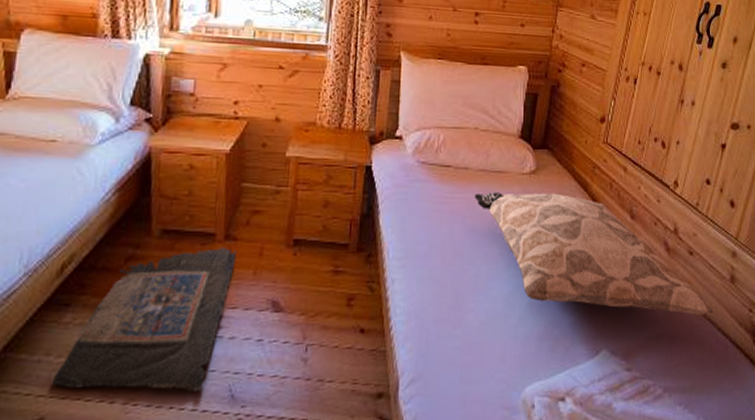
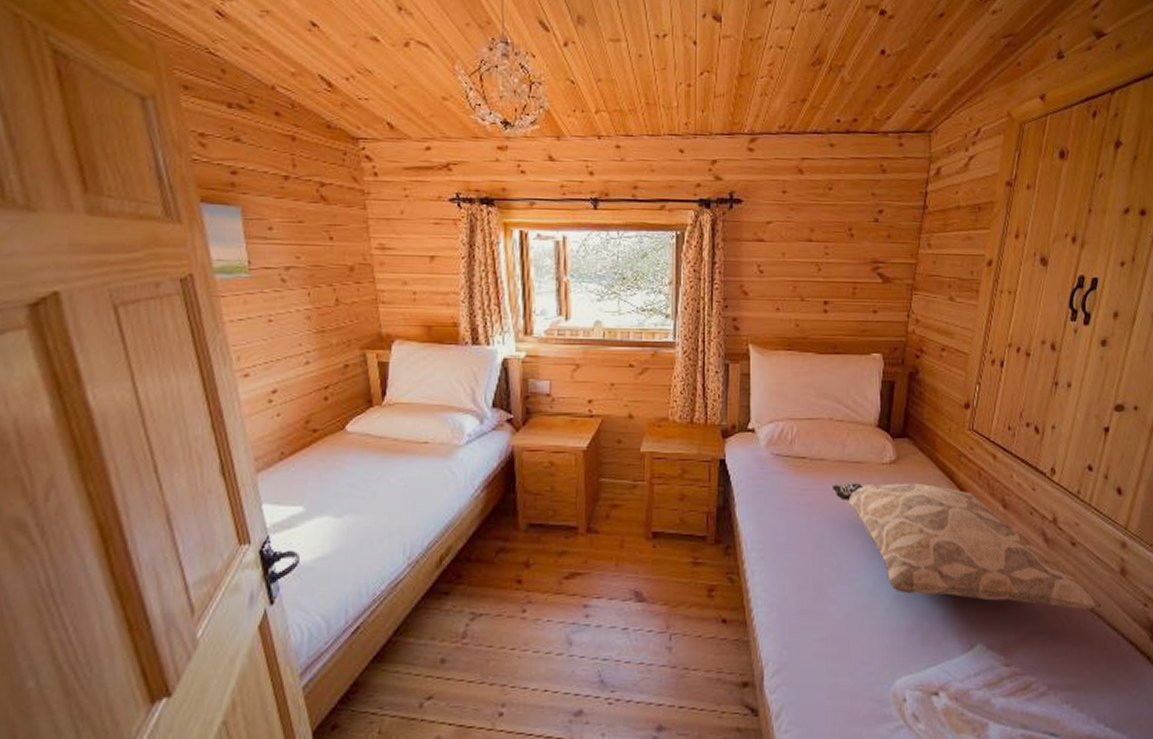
rug: present [51,247,235,391] -> none [437,539,597,676]

